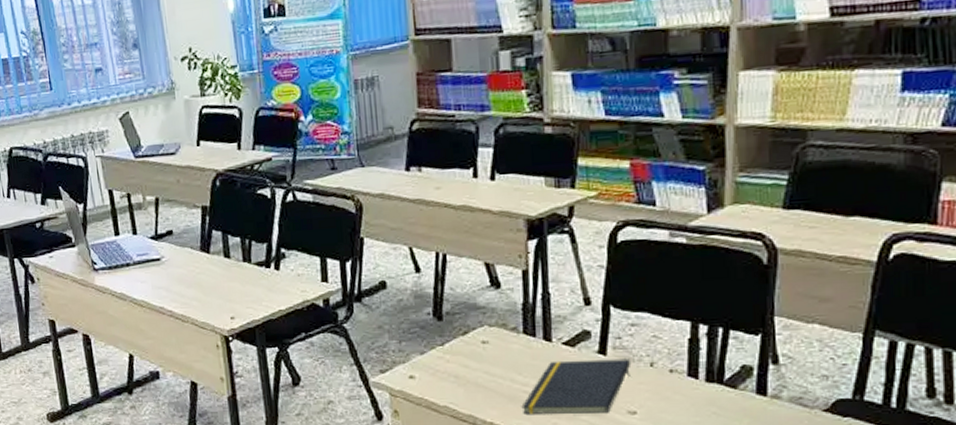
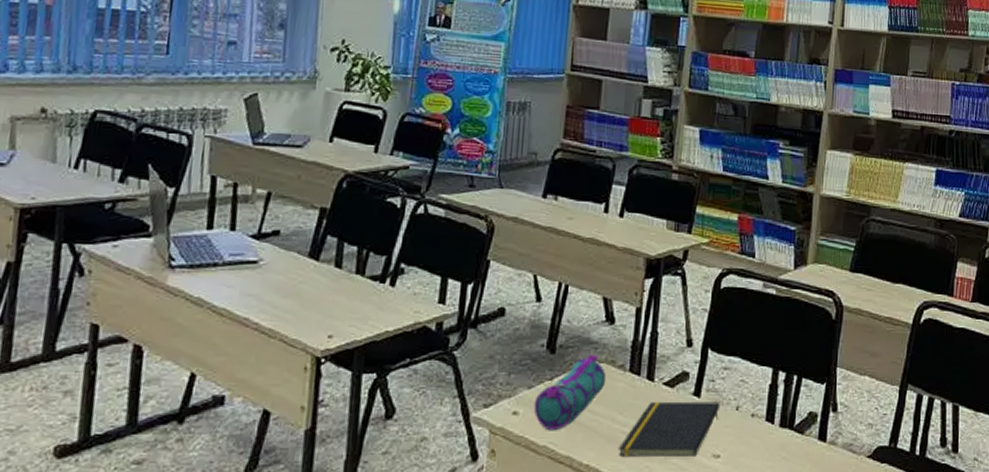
pencil case: none [428,319,500,392] -> present [533,354,607,431]

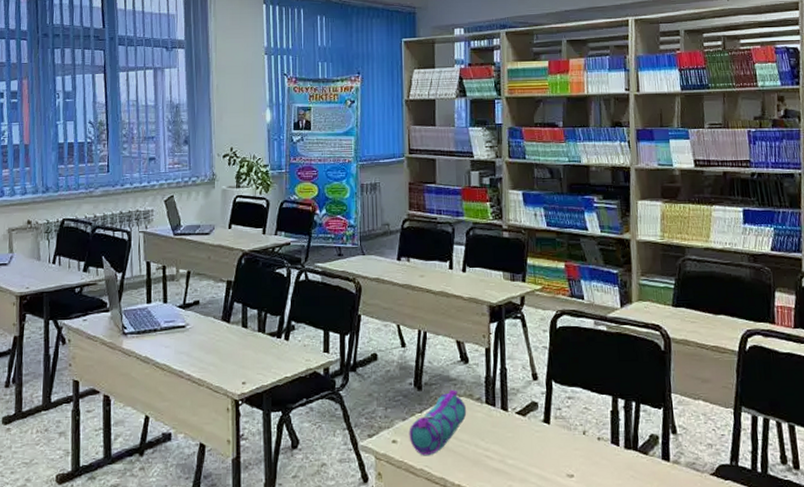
notepad: present [618,401,721,458] -> none [483,427,569,477]

